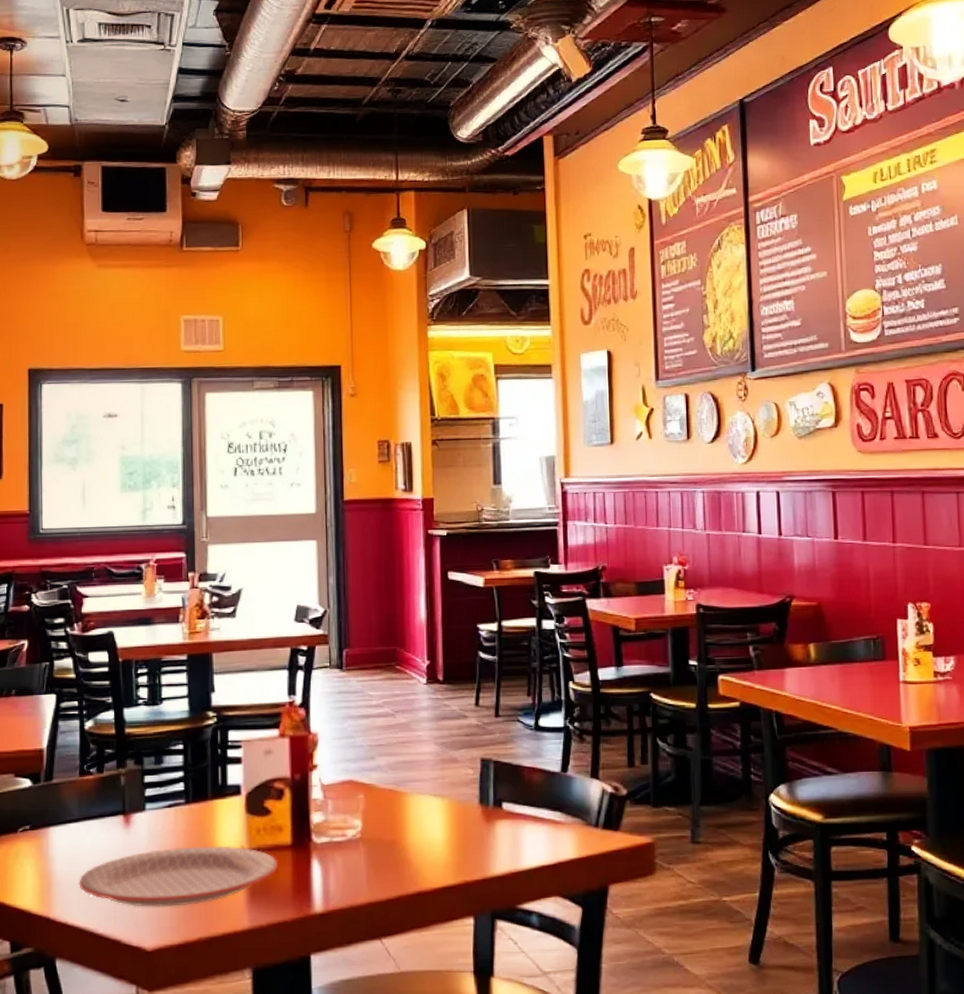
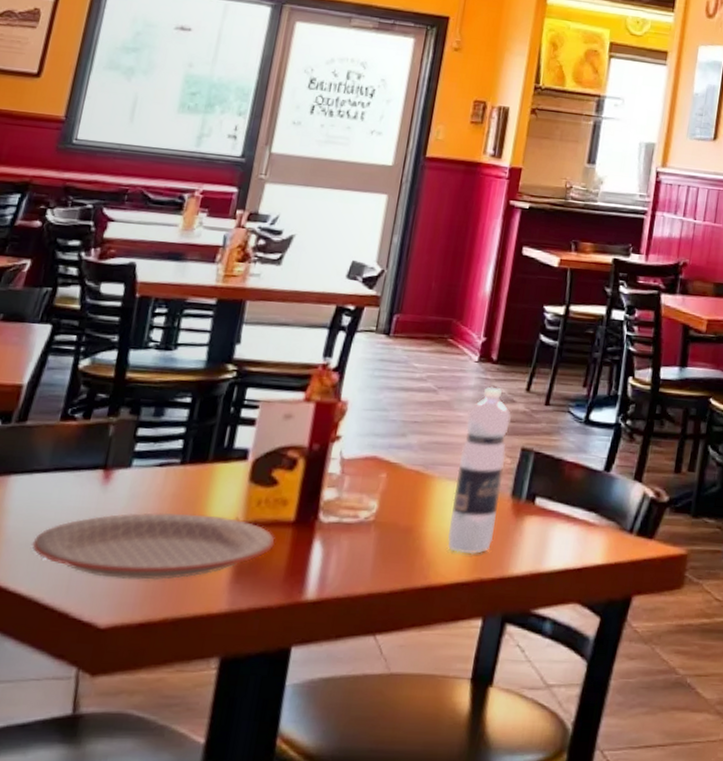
water bottle: none [425,705,471,860] -> present [447,386,511,555]

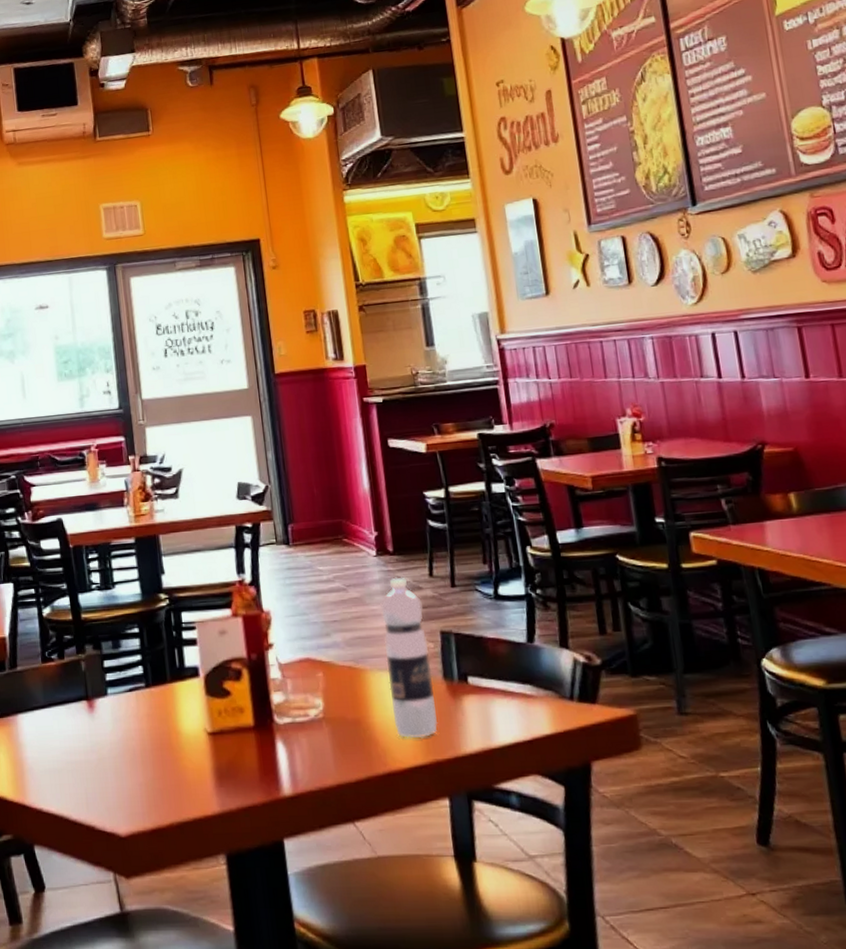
plate: present [32,512,276,580] -> none [50,728,243,793]

